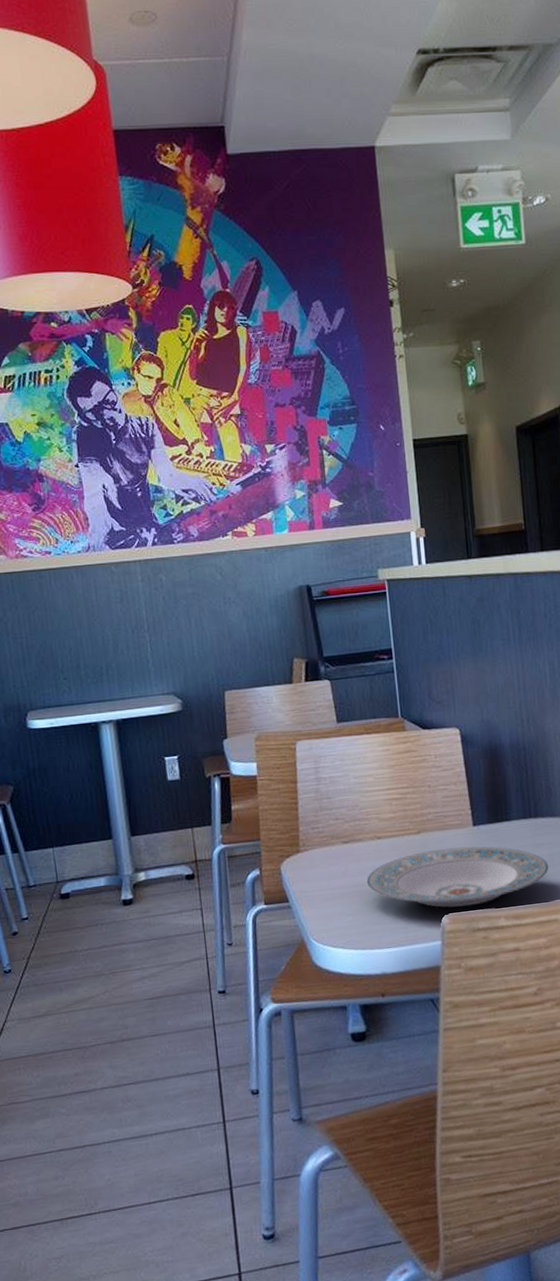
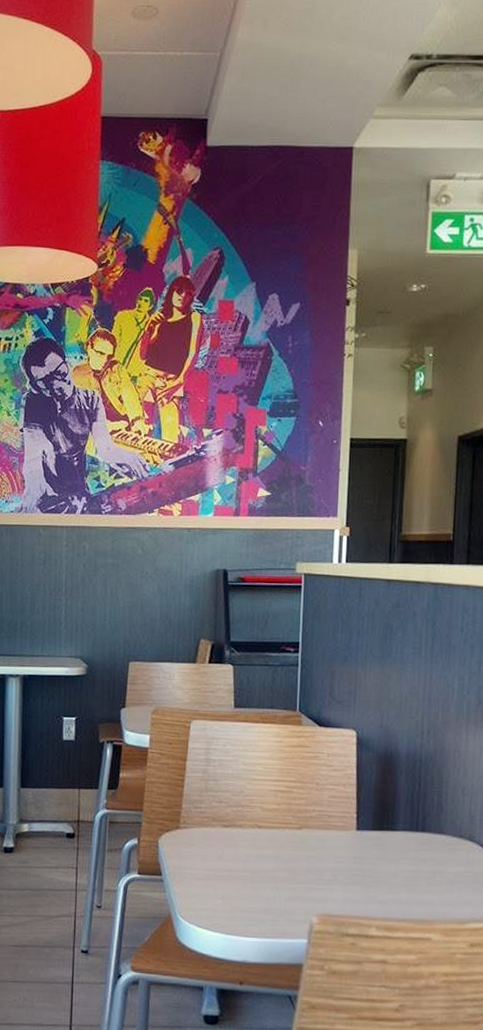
plate: present [366,846,549,908] -> none [240,847,430,910]

